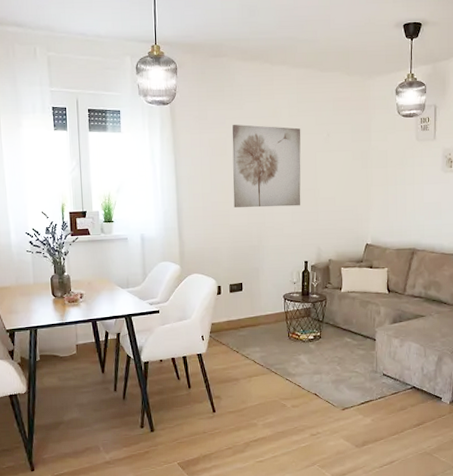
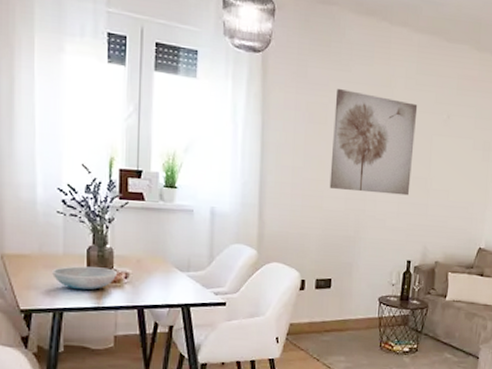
dish: none [27,291,75,311] -> present [52,266,118,290]

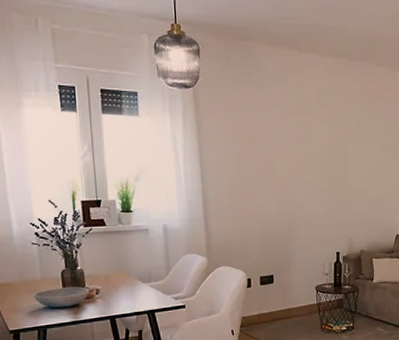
wall art: present [329,89,418,196] -> none [260,112,332,198]

